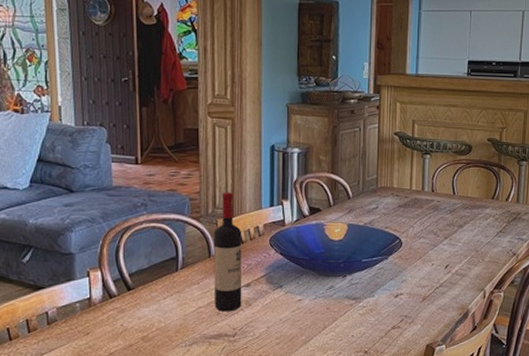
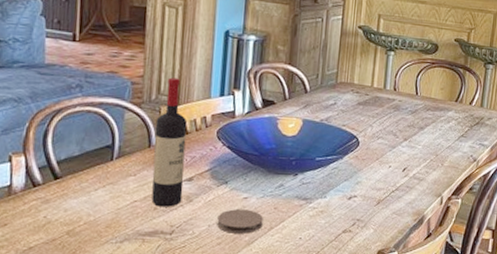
coaster: none [275,311,317,334] -> present [217,209,263,234]

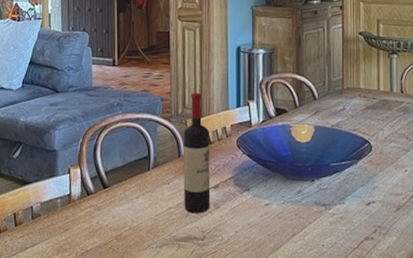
coaster: present [217,209,263,234] -> none [243,215,285,240]

